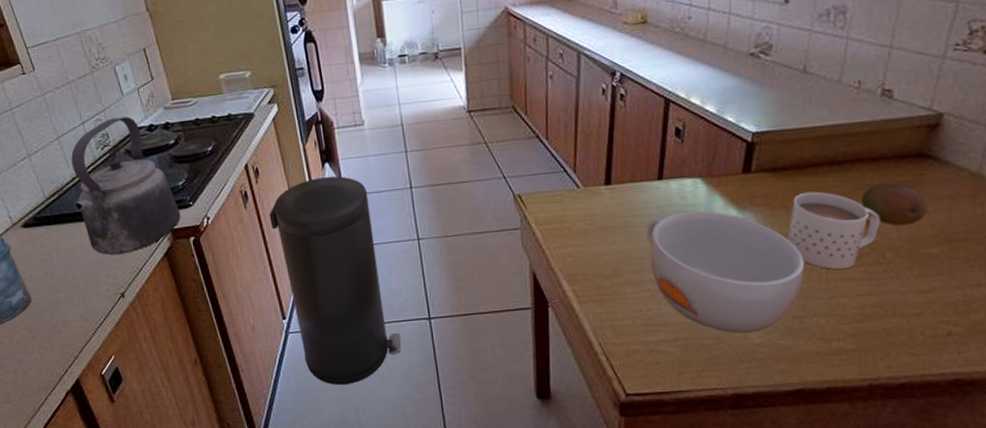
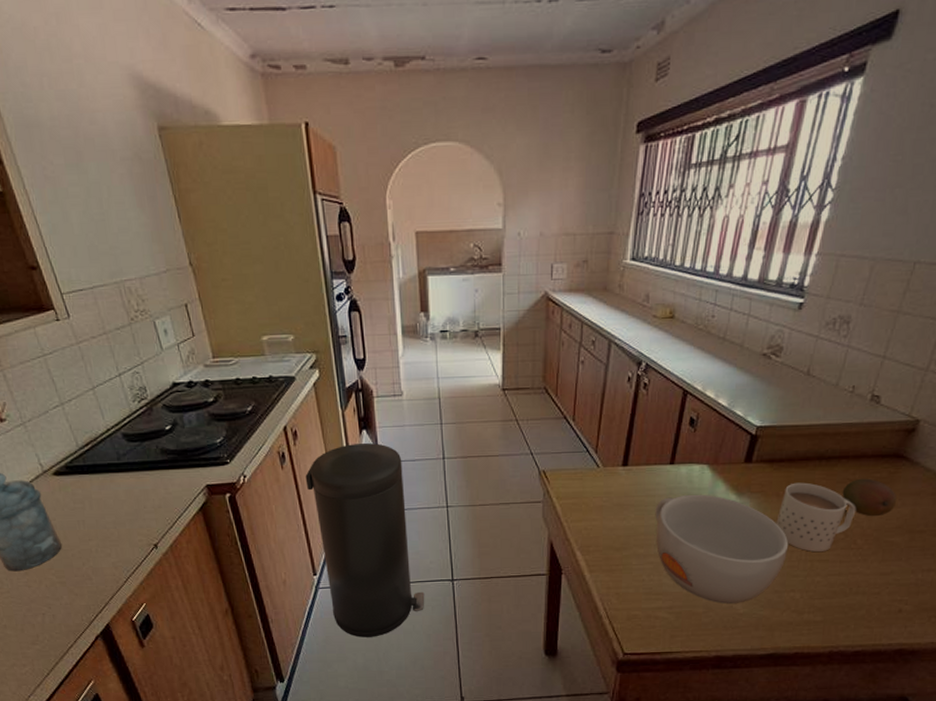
kettle: present [71,116,181,255] -> none [106,371,218,506]

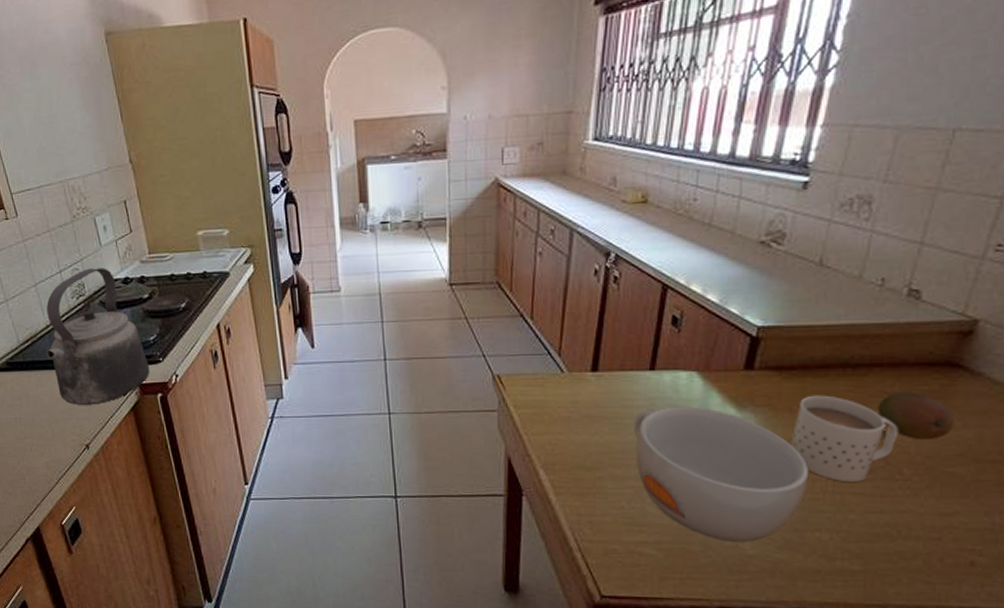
kettle: none [106,371,218,506] -> present [46,268,150,405]
pedal bin: present [305,442,425,637] -> none [238,341,365,558]

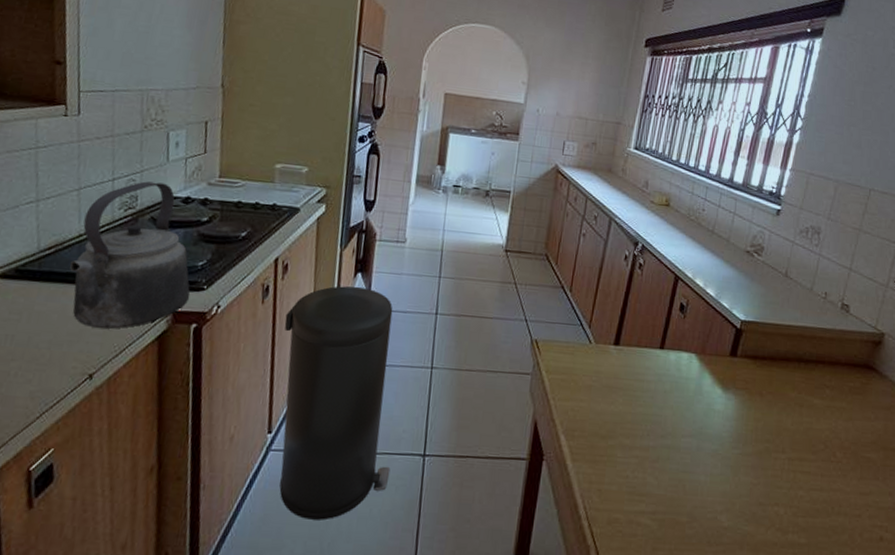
pedal bin: none [238,341,365,558] -> present [279,286,393,520]
bowl: present [633,406,809,542] -> none [642,383,772,514]
mug: present [790,395,899,482] -> none [760,383,834,462]
fruit: present [877,391,956,440] -> none [820,386,871,429]

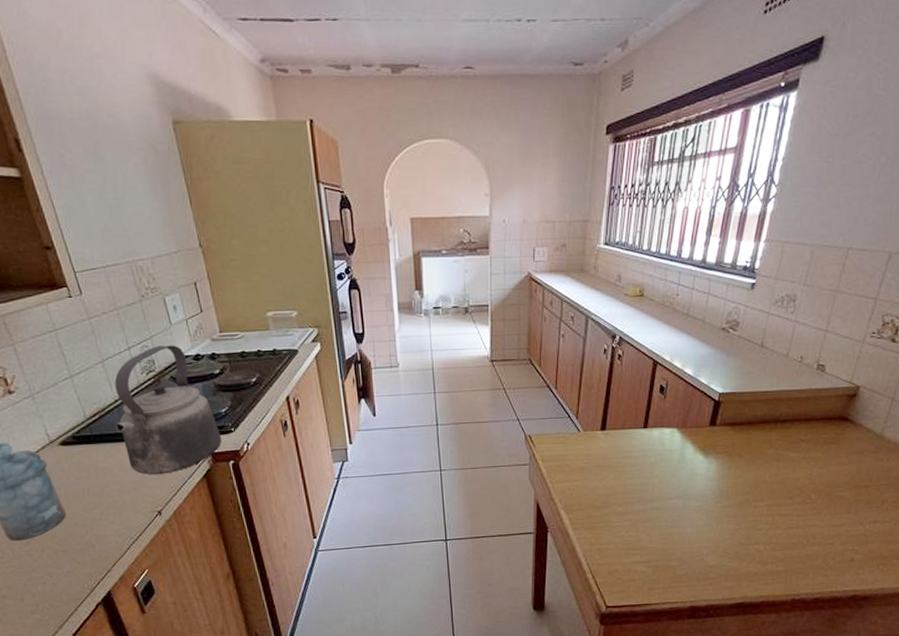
pedal bin: present [279,286,393,520] -> none [306,411,420,598]

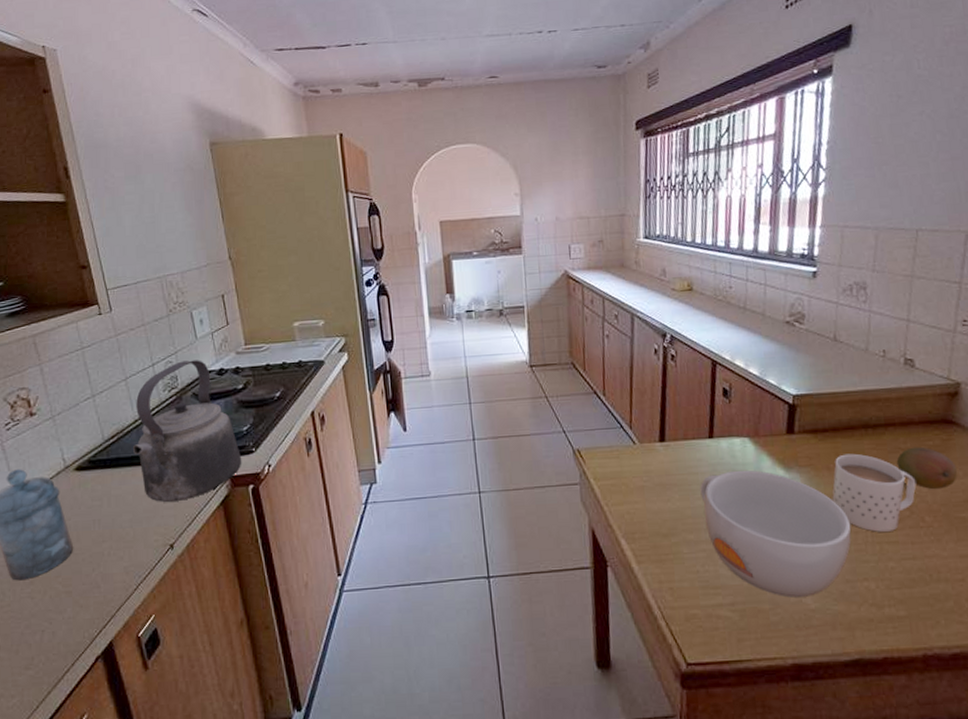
bowl: none [631,455,752,557] -> present [700,470,852,598]
mug: none [740,443,809,507] -> present [831,453,916,532]
fruit: none [796,439,844,474] -> present [896,446,958,490]

